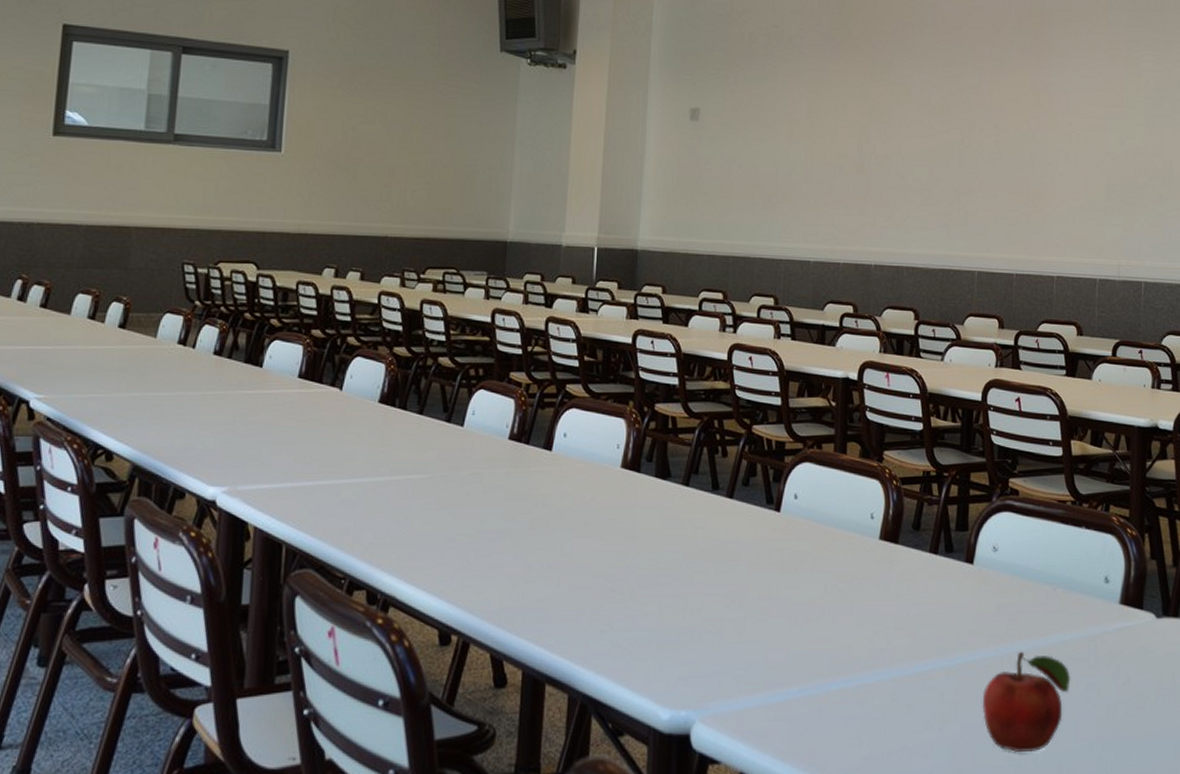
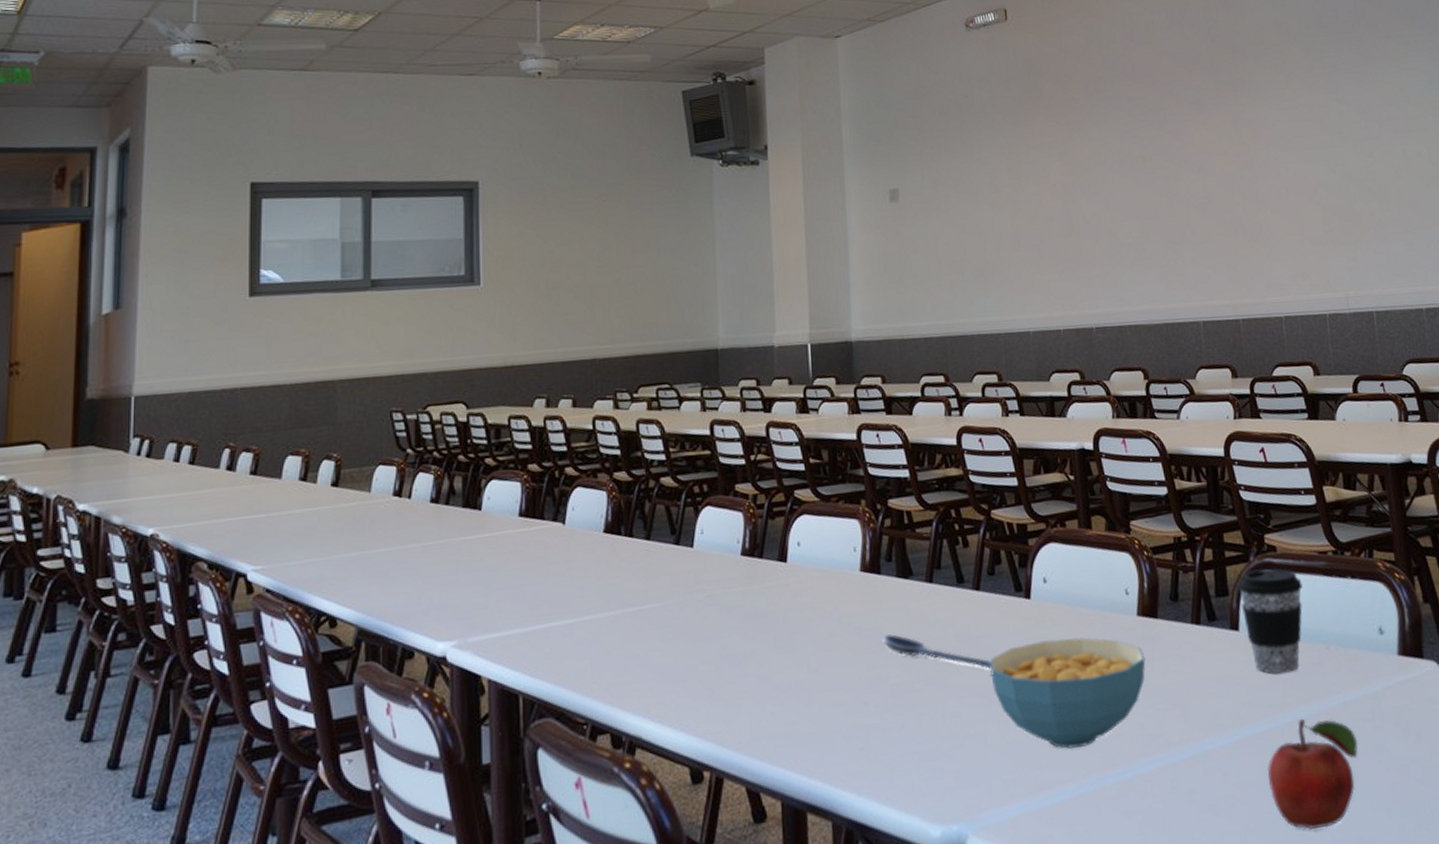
spoon: none [635,530,736,574] -> present [882,634,992,671]
cereal bowl: none [734,552,882,653] -> present [990,637,1146,749]
coffee cup: none [978,510,1039,608] -> present [1238,568,1303,674]

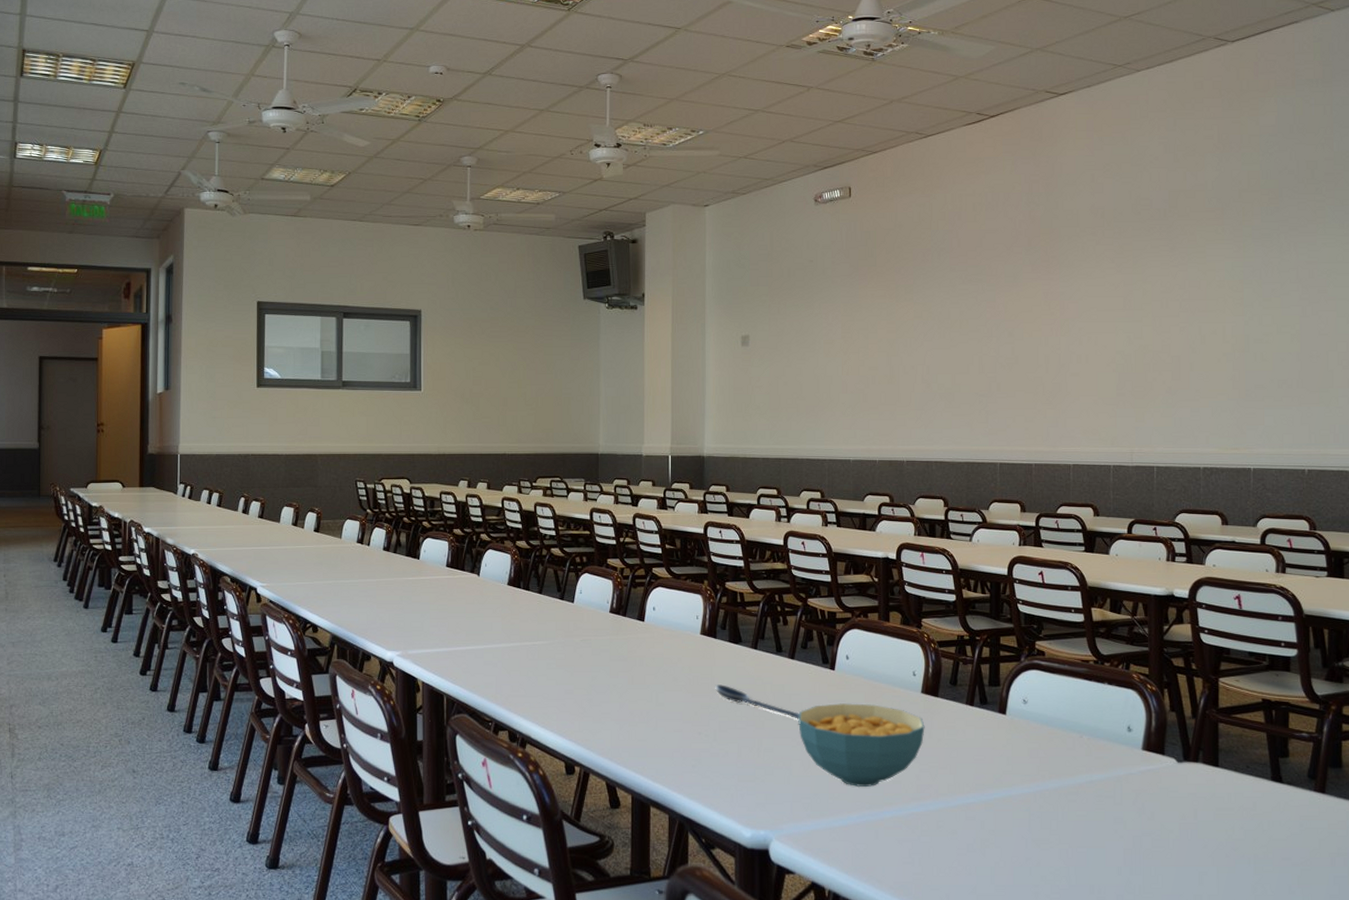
coffee cup: present [1238,568,1303,674] -> none [1009,668,1064,752]
fruit: present [1268,718,1359,829] -> none [1018,788,1099,875]

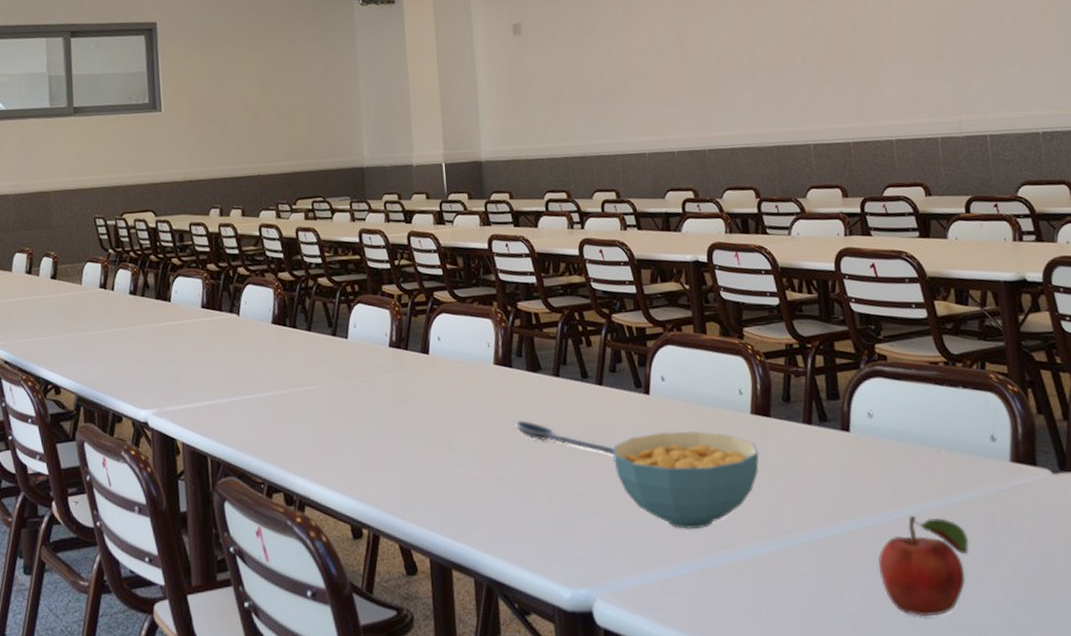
fruit: none [1018,788,1099,875] -> present [878,515,969,616]

